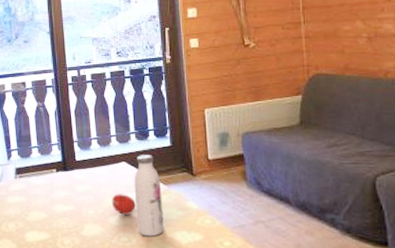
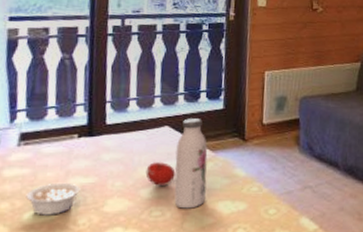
legume: none [25,209,63,236] -> present [26,183,81,215]

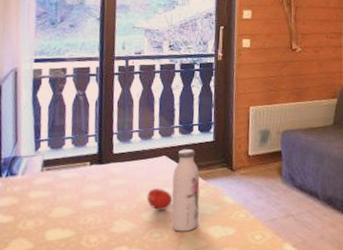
legume: present [26,183,81,215] -> none [47,204,92,234]

